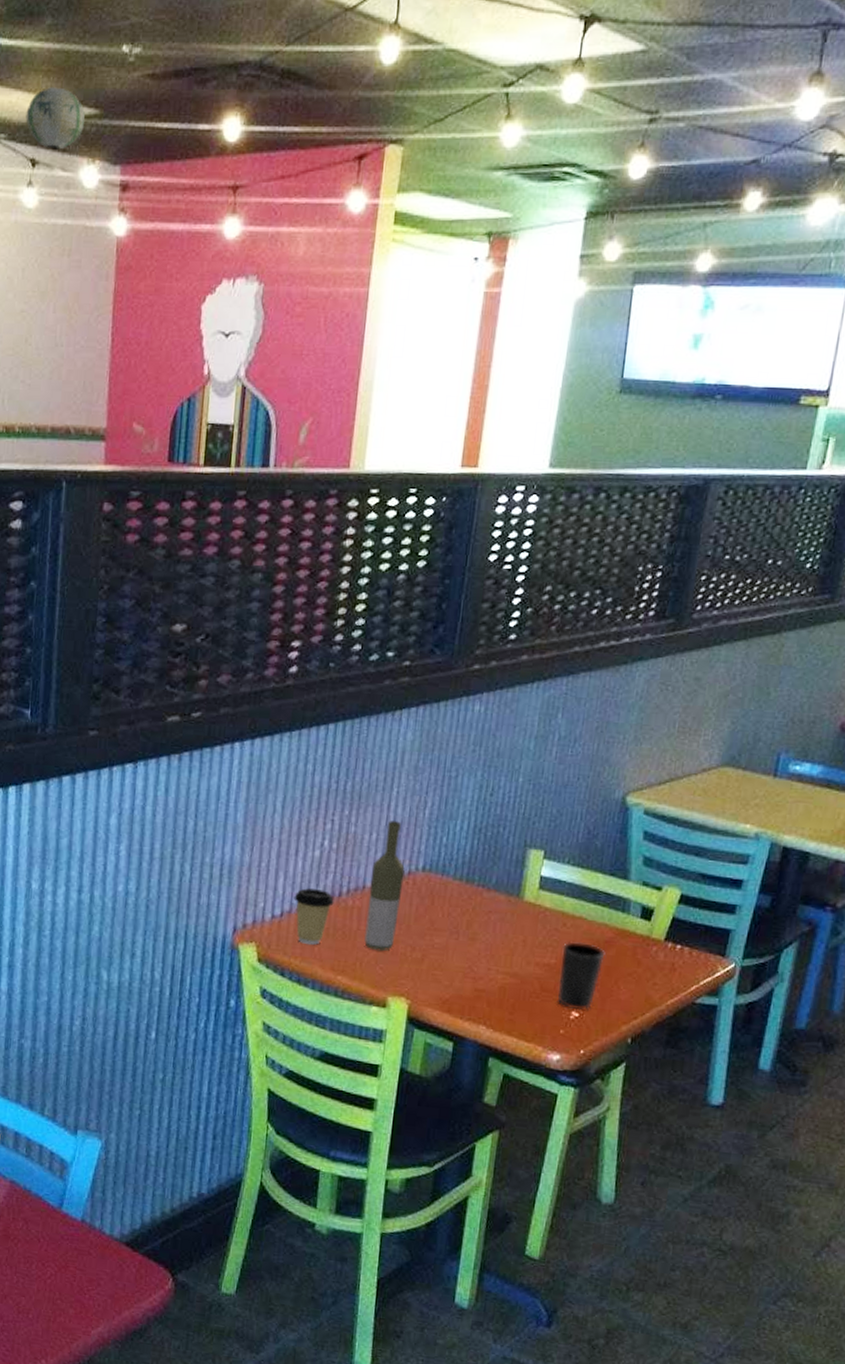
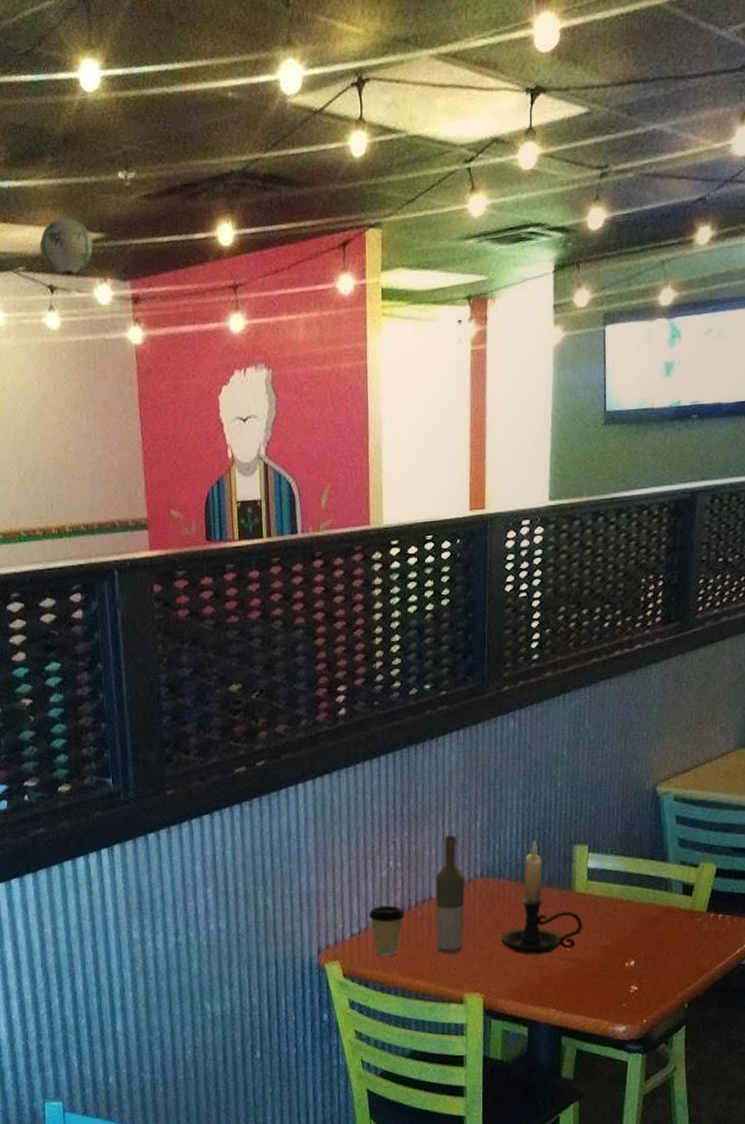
candle holder: none [436,837,528,965] -> present [501,839,583,955]
cup: present [558,941,606,1010] -> none [616,923,655,984]

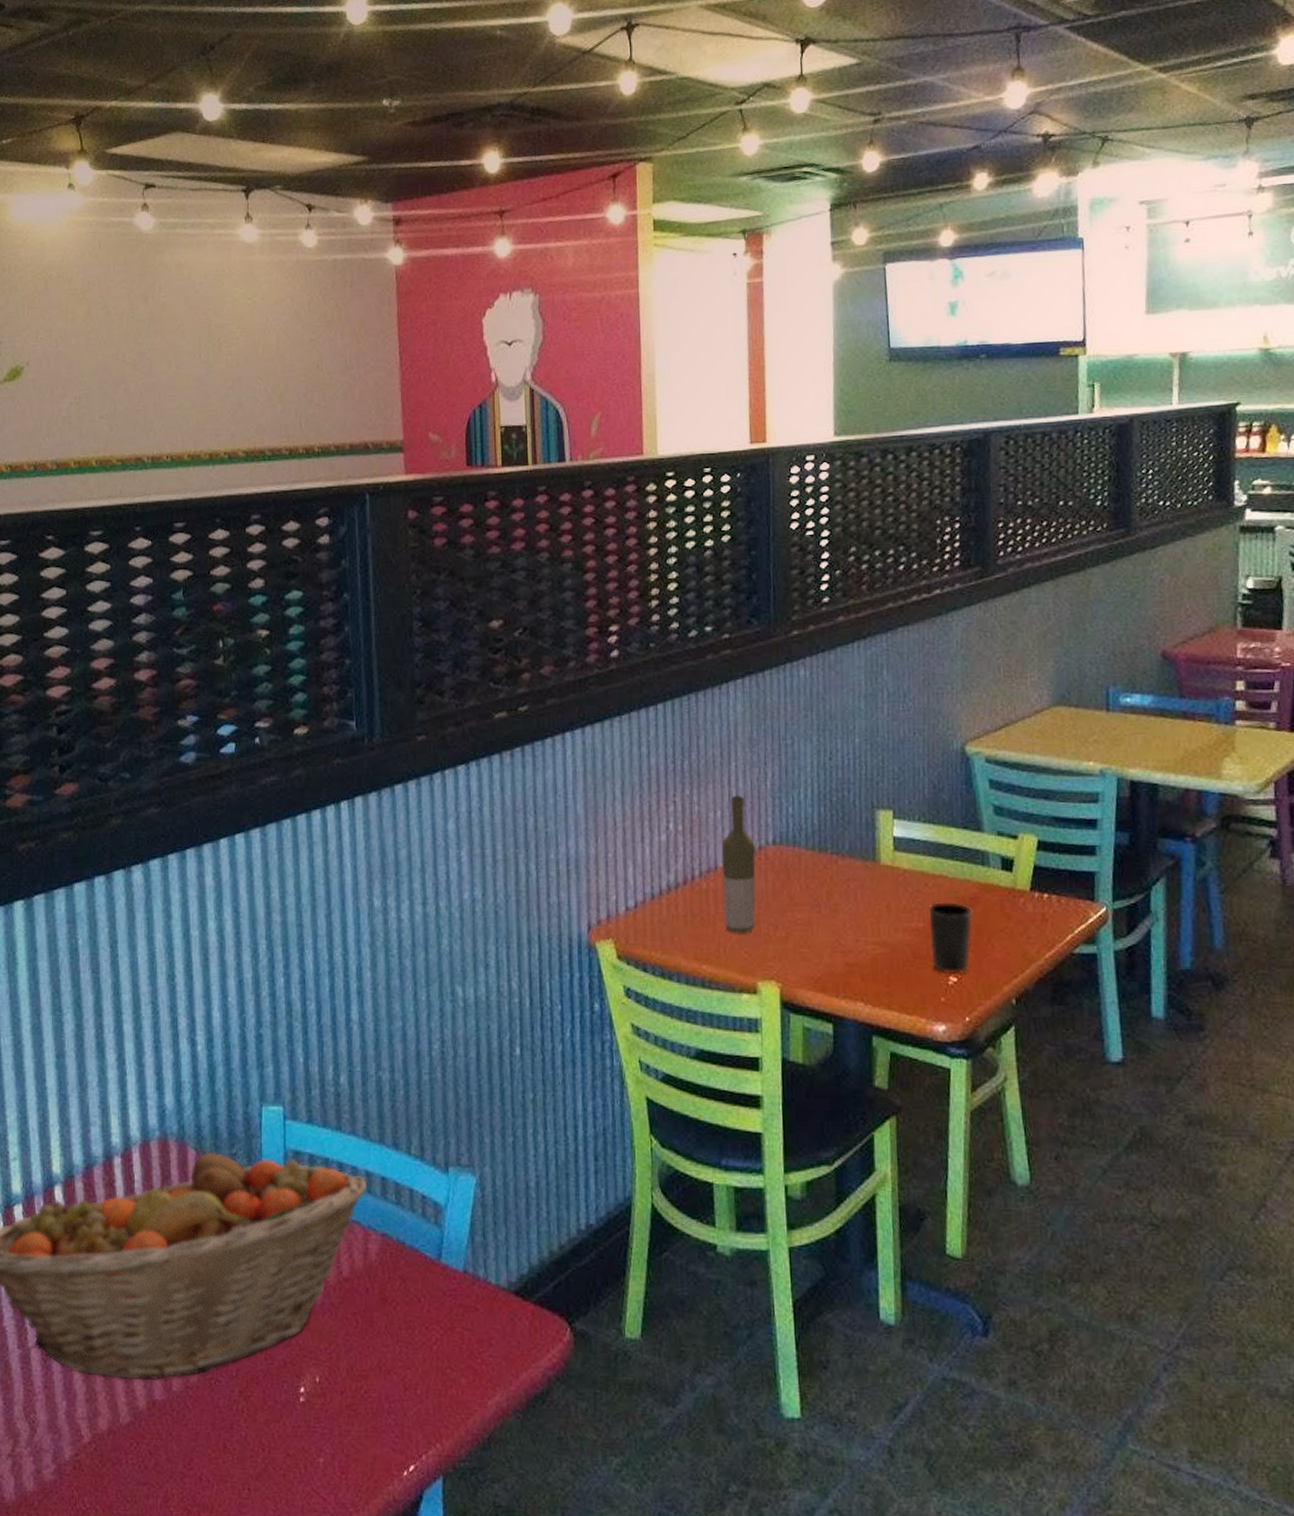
paper lantern: present [39,218,93,275] -> none [299,140,354,195]
coffee cup: present [368,905,405,956] -> none [646,875,688,934]
candle holder: present [501,839,583,955] -> none [798,802,892,938]
cup: none [616,923,655,984] -> present [928,902,973,975]

